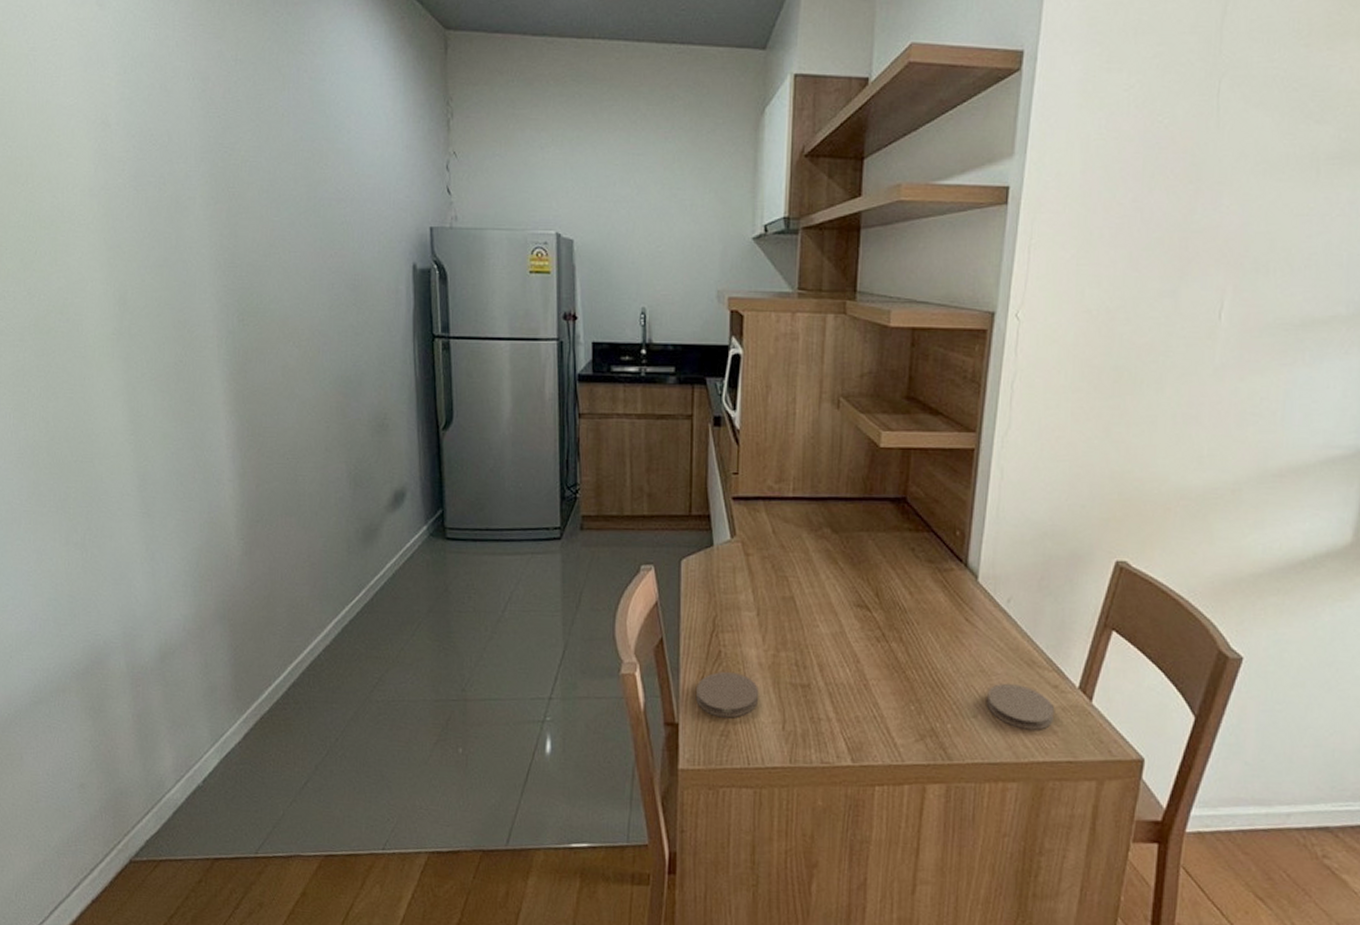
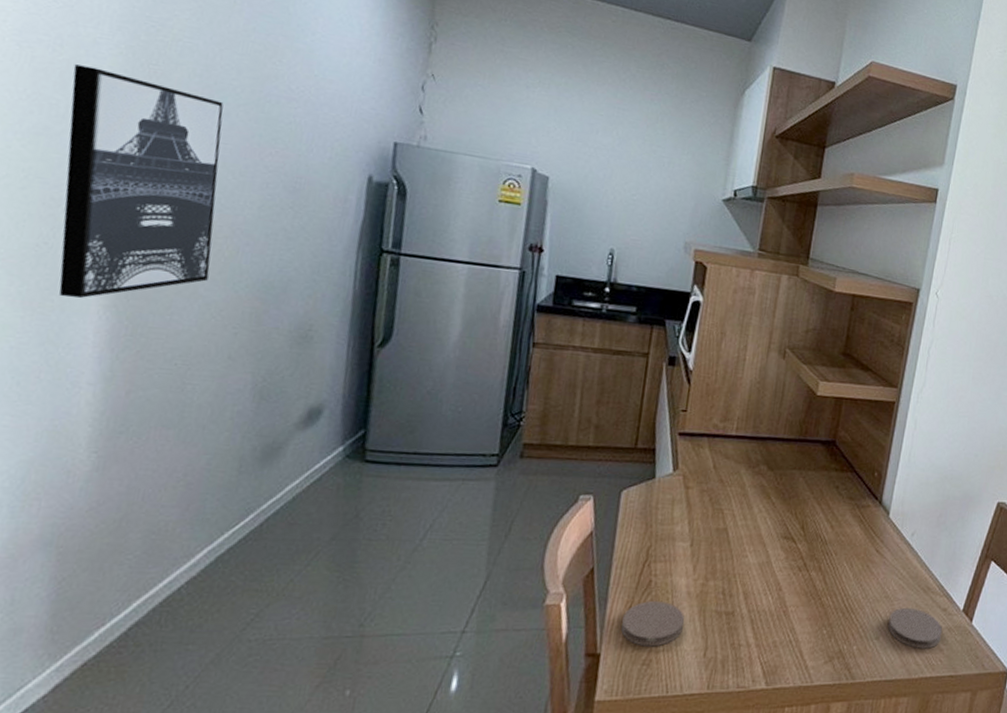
wall art: none [176,199,300,407] -> present [59,64,224,299]

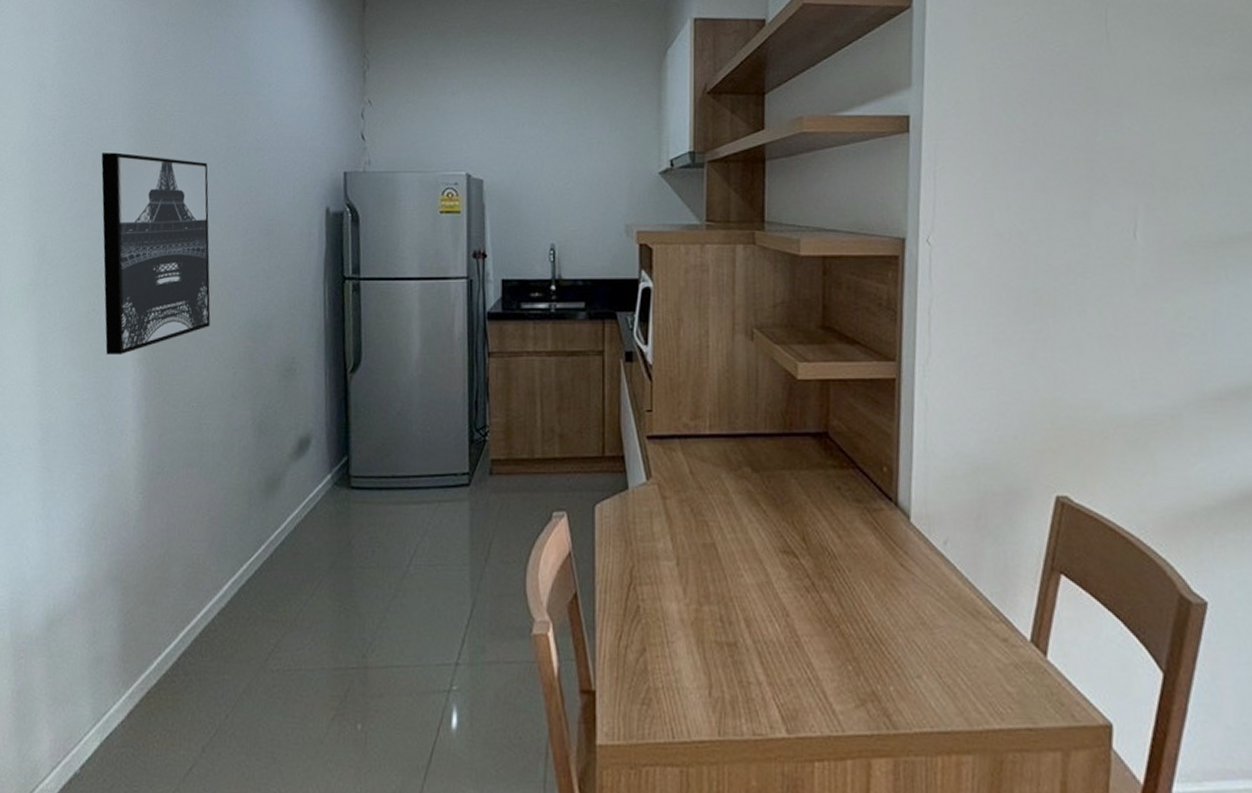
coaster: present [621,600,685,647] -> none [614,629,682,684]
coaster: present [888,607,943,649] -> none [931,637,1007,692]

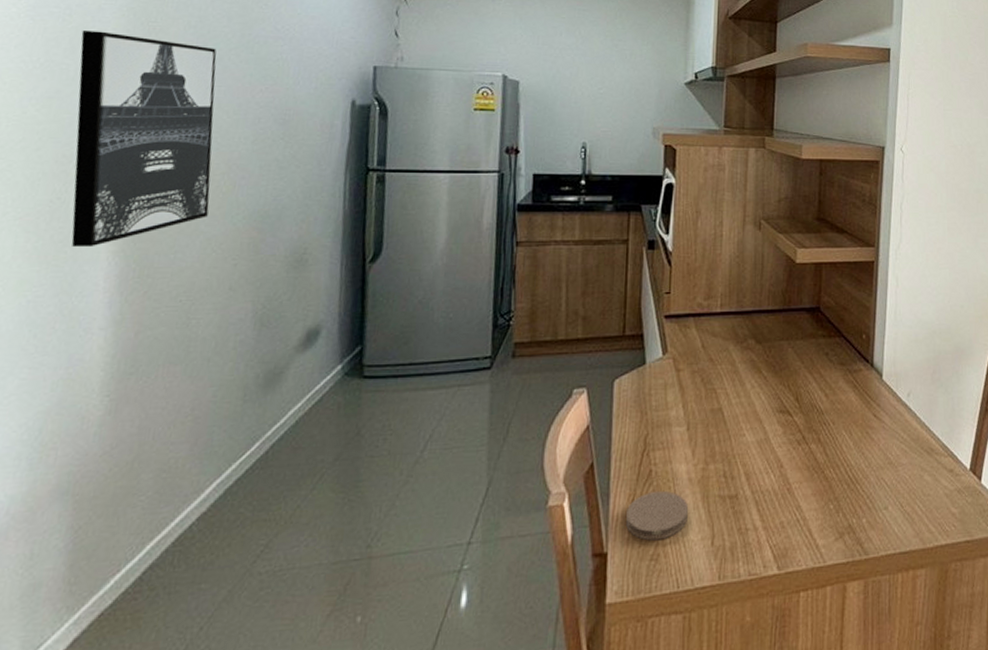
coaster: none [614,629,682,684] -> present [626,490,689,541]

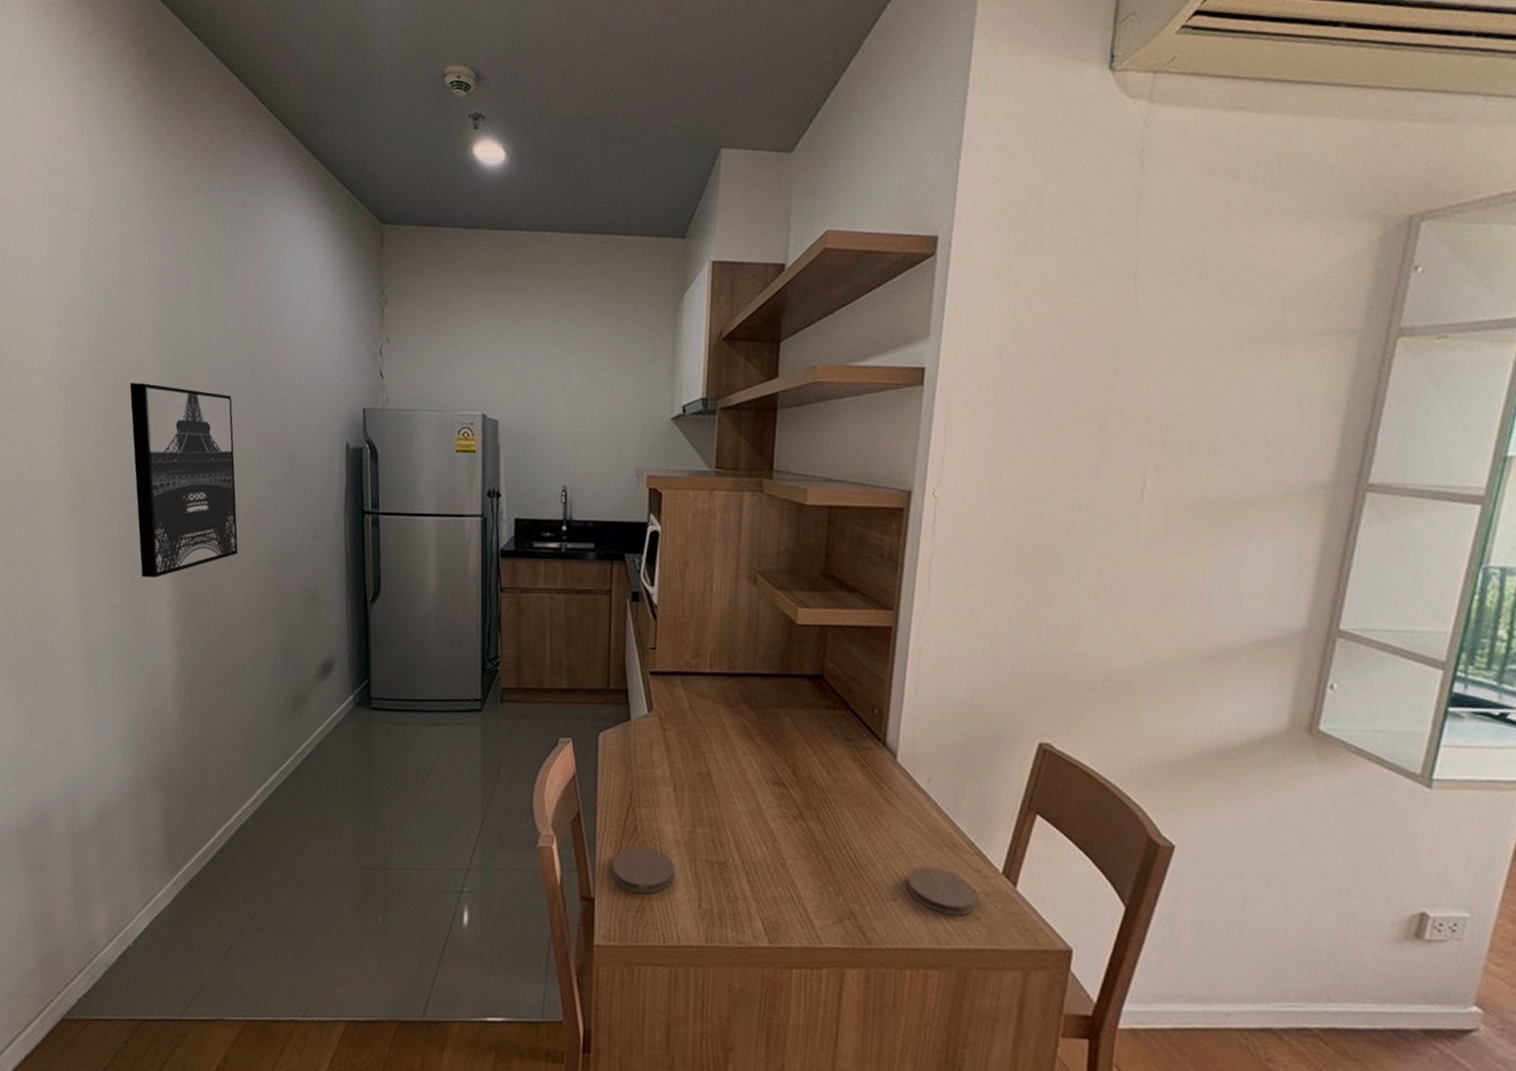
coaster: none [896,472,952,515] -> present [907,866,978,916]

